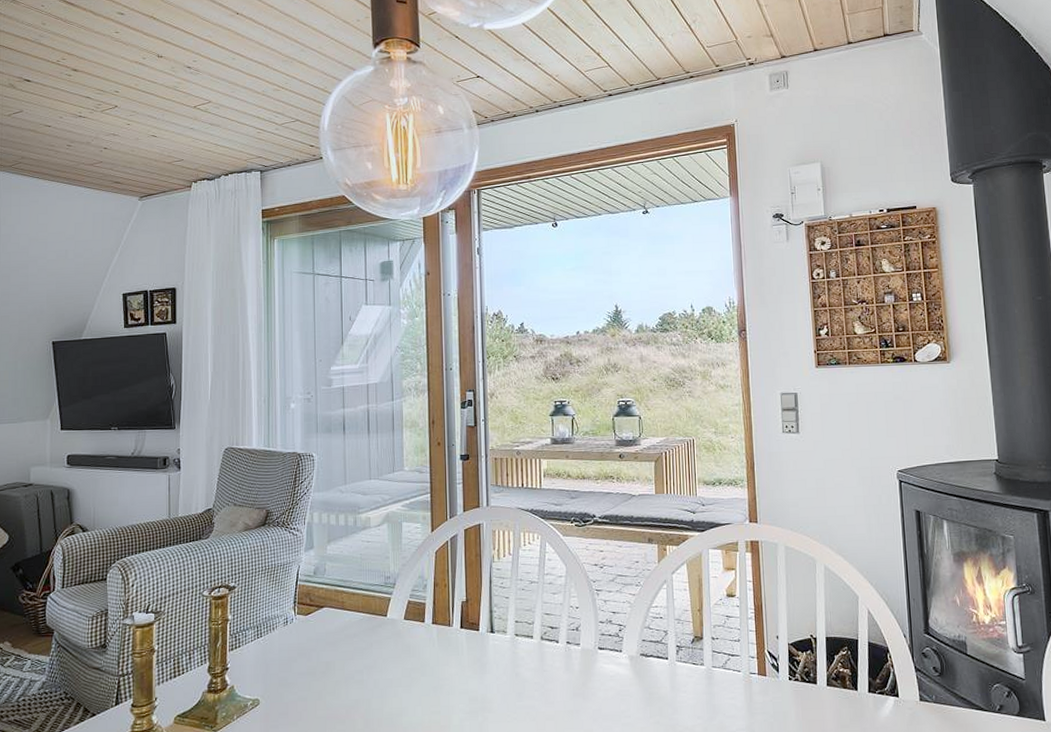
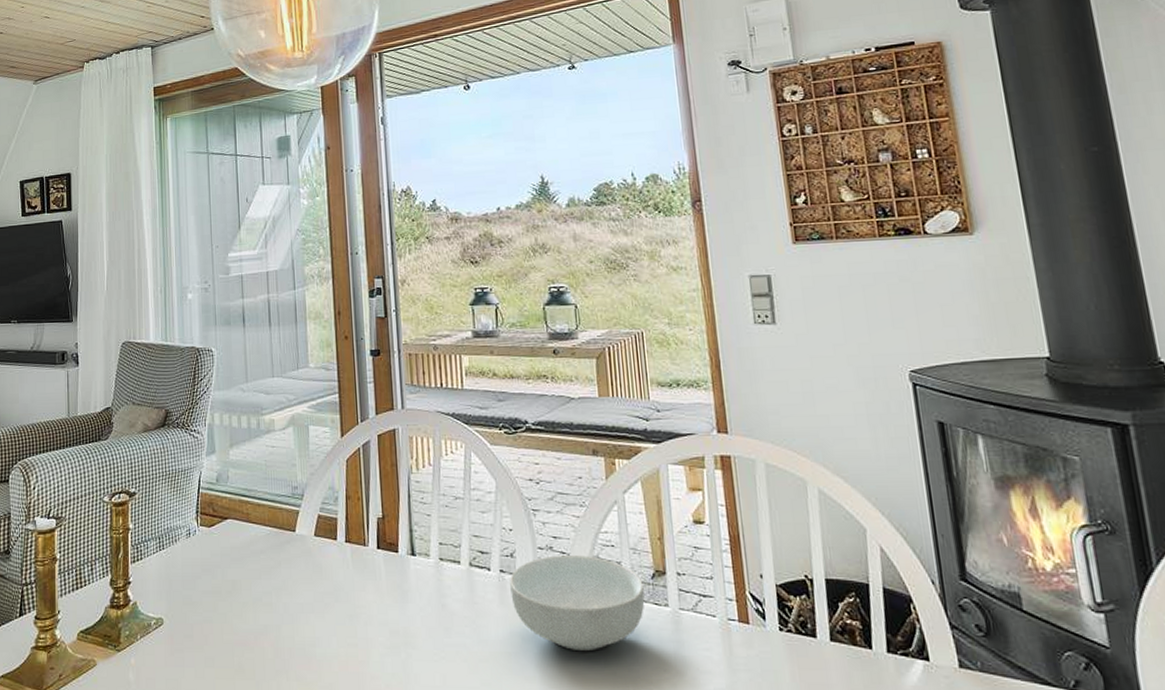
cereal bowl: none [575,626,685,705] -> present [510,555,645,650]

